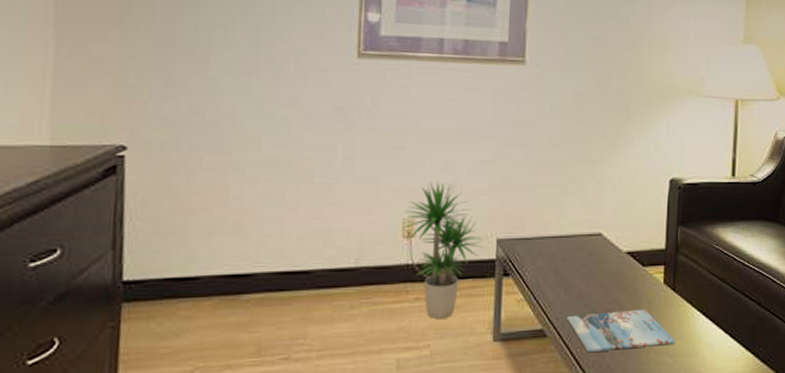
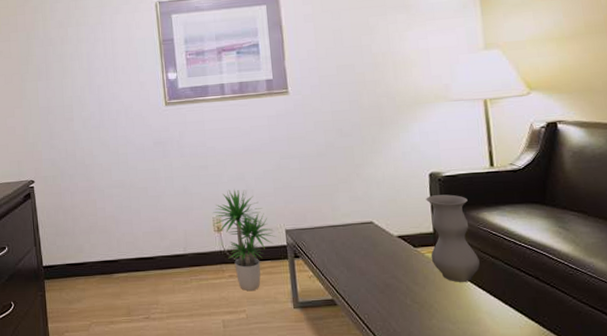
magazine: present [567,308,675,353] -> none [352,283,455,319]
vase: none [658,205,707,308] -> present [426,194,480,282]

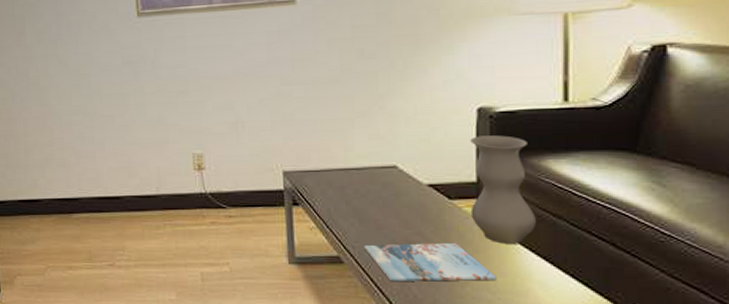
potted plant: present [213,189,277,291] -> none [193,120,271,240]
magazine: none [352,283,455,319] -> present [364,242,497,282]

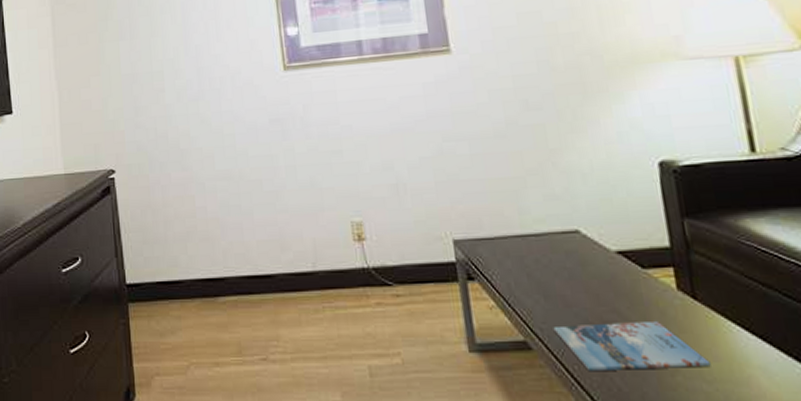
vase: present [470,135,536,244] -> none [656,192,745,321]

